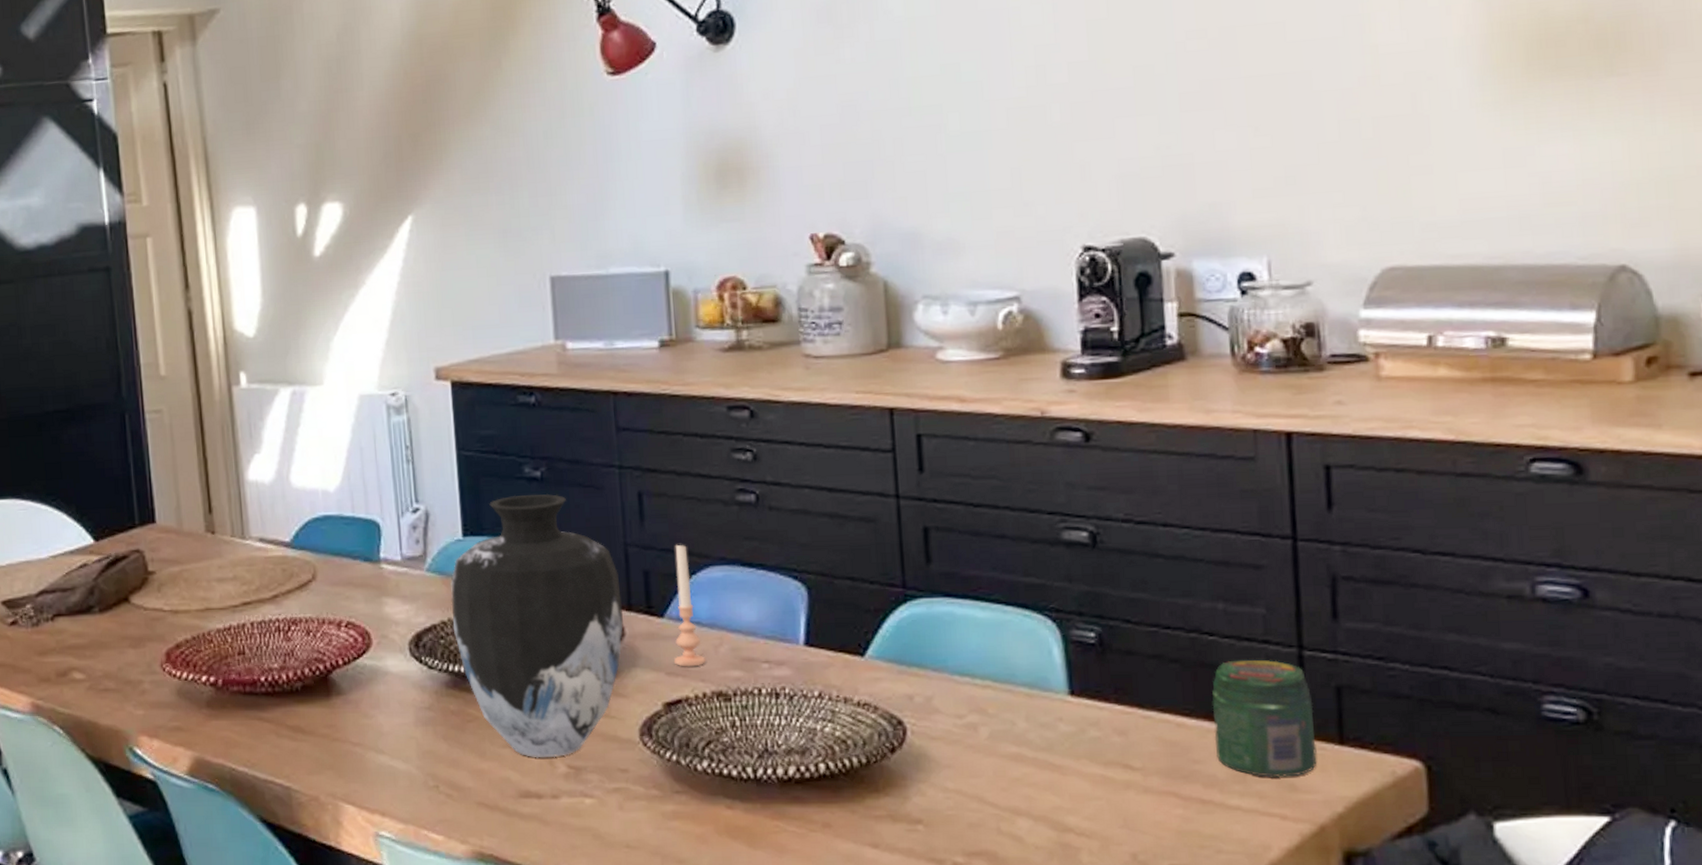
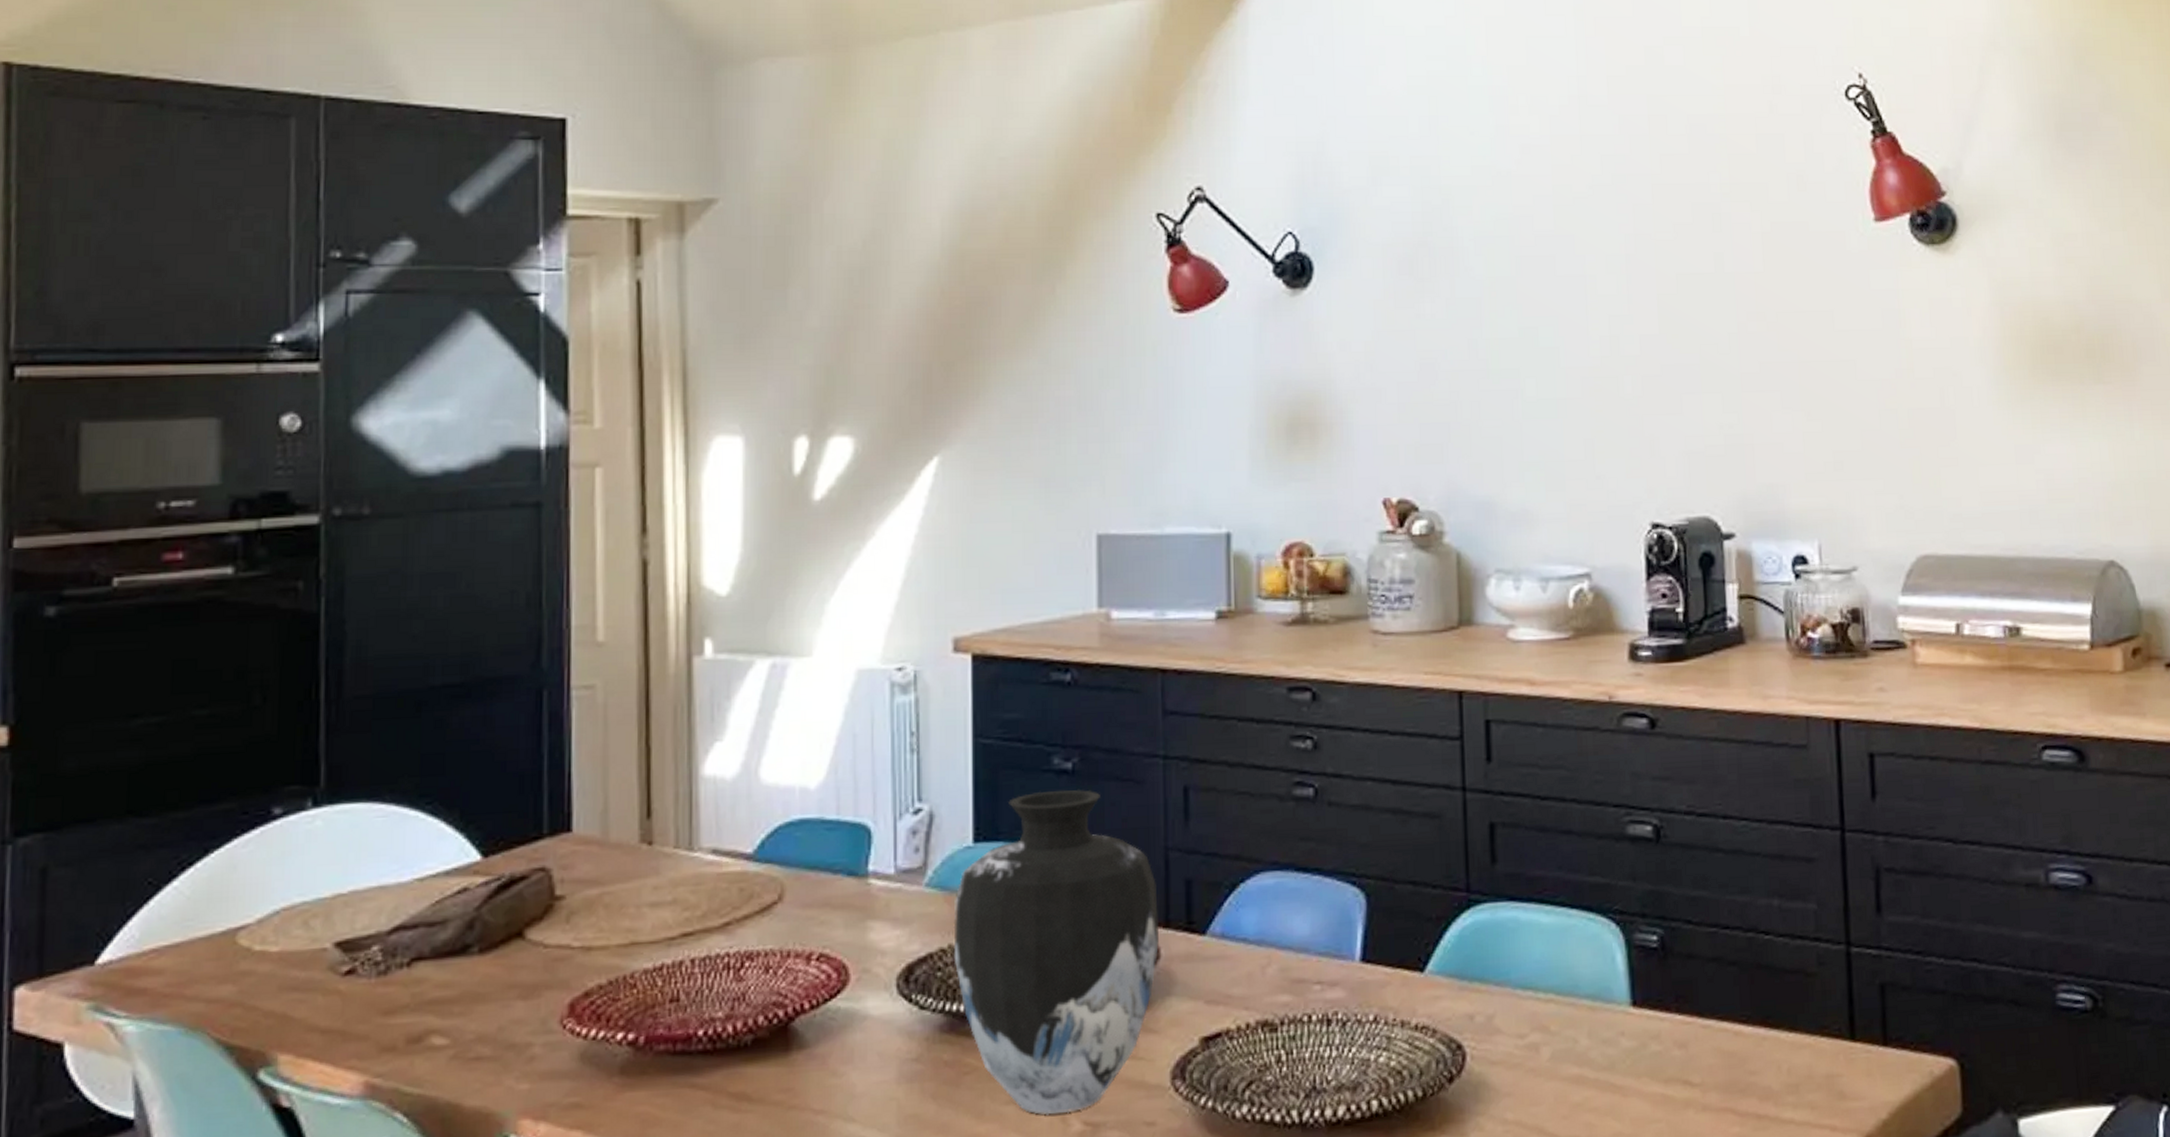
candle: present [674,543,705,667] -> none [1215,845,1250,993]
jar: present [1212,659,1317,778] -> none [1767,958,1864,1087]

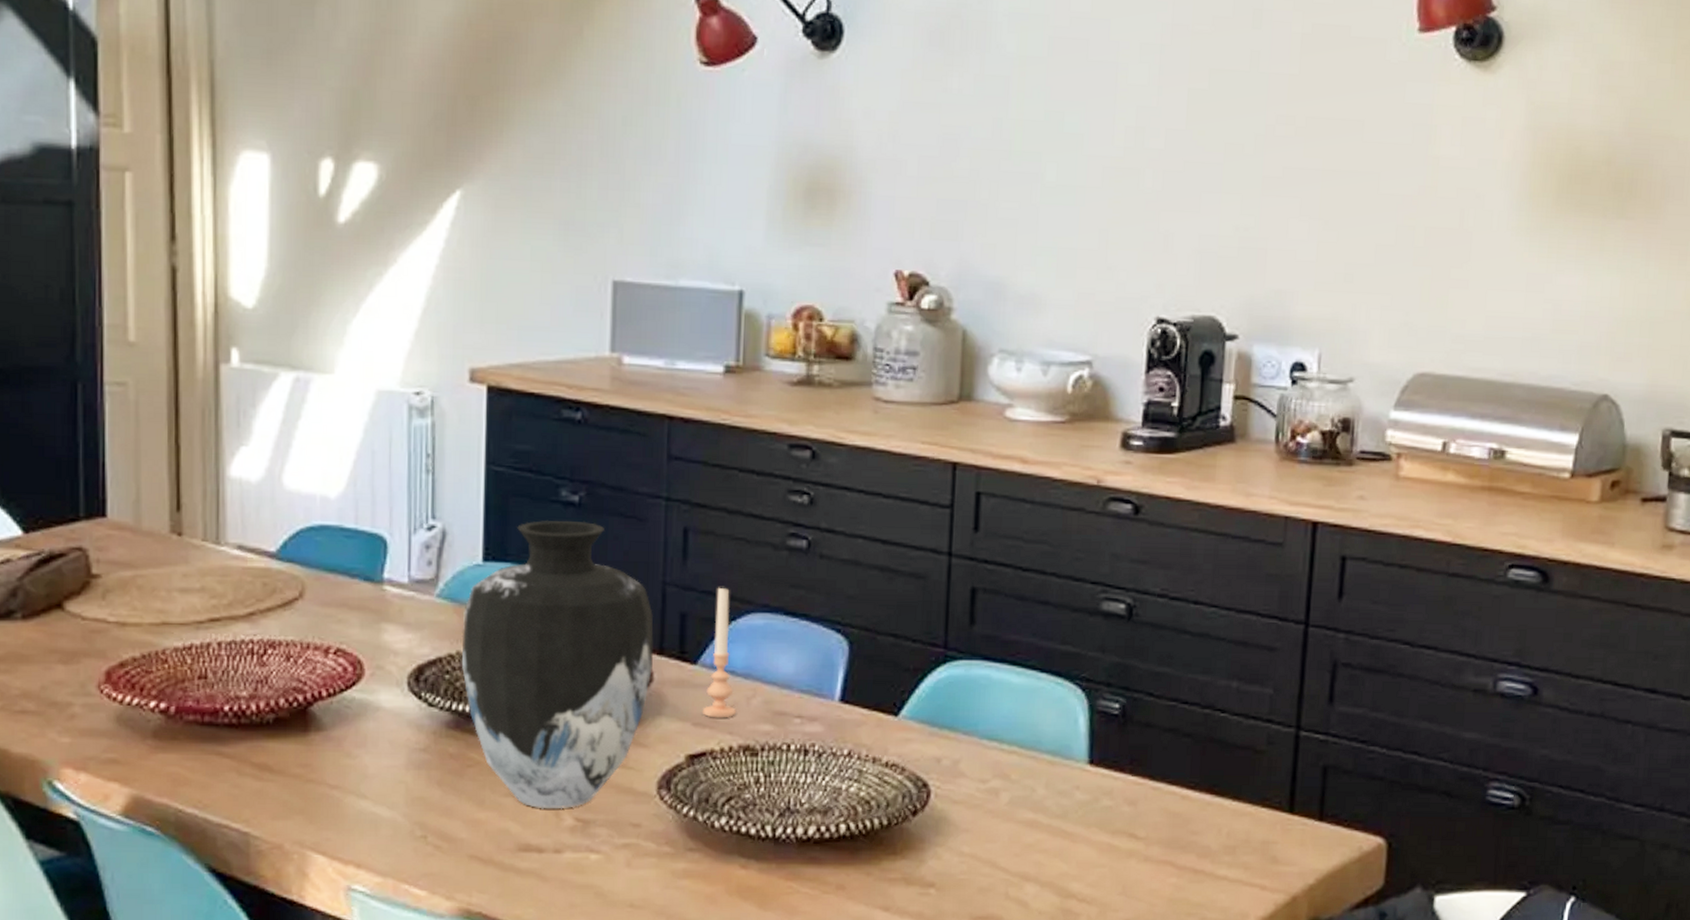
candle: none [1215,845,1250,993] -> present [703,586,736,718]

